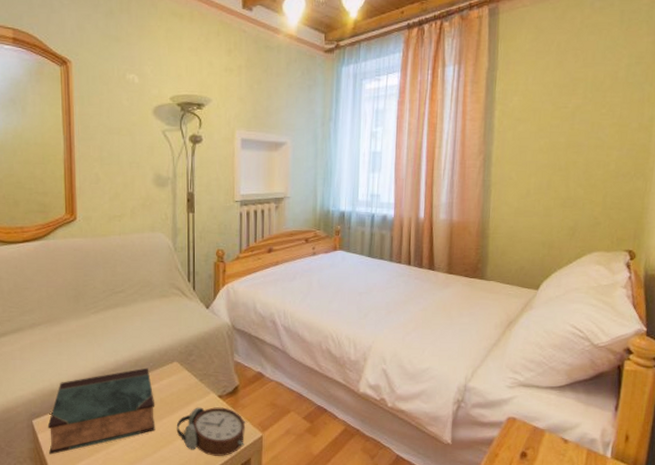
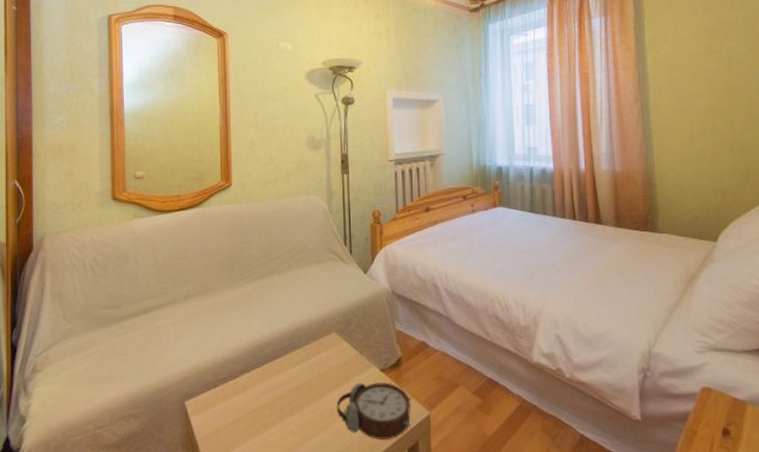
book: present [47,367,156,455] -> none [200,340,314,441]

